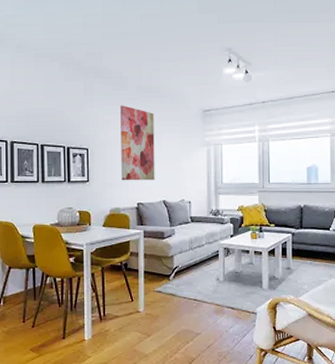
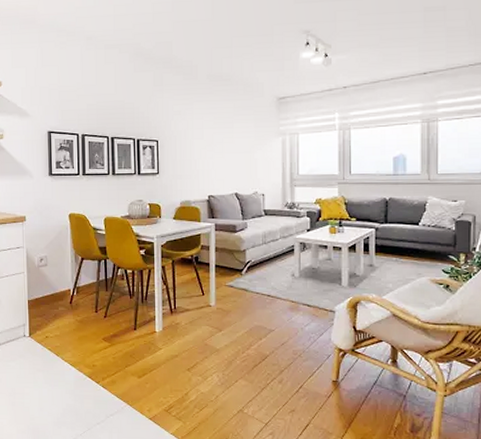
wall art: present [120,105,155,181] -> none [191,95,227,173]

